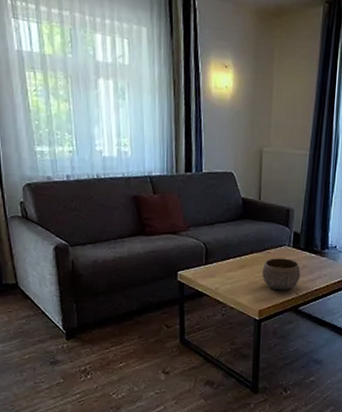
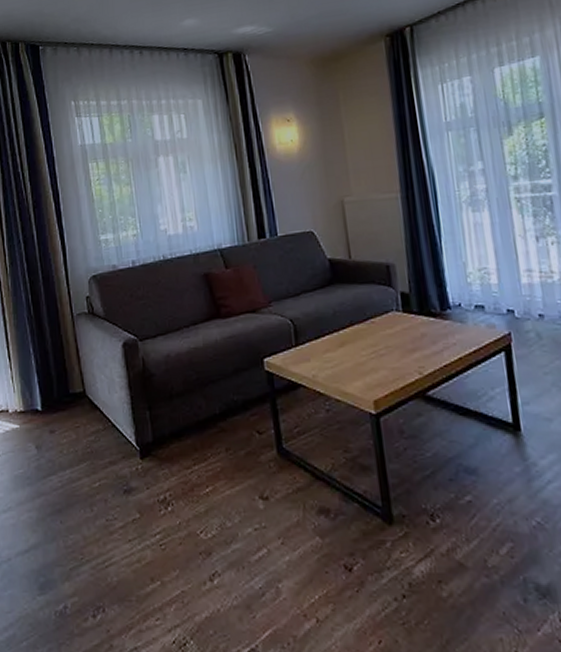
bowl: present [262,258,301,291] -> none [368,327,421,372]

